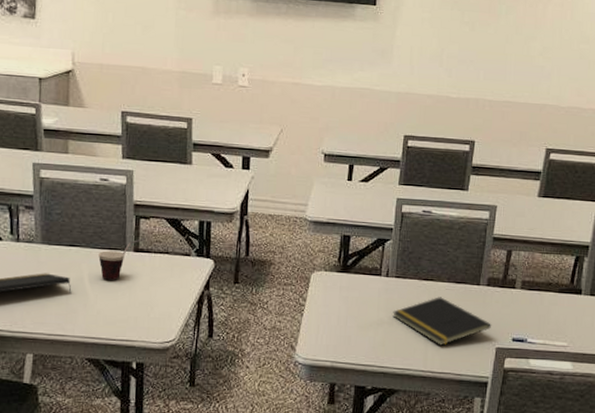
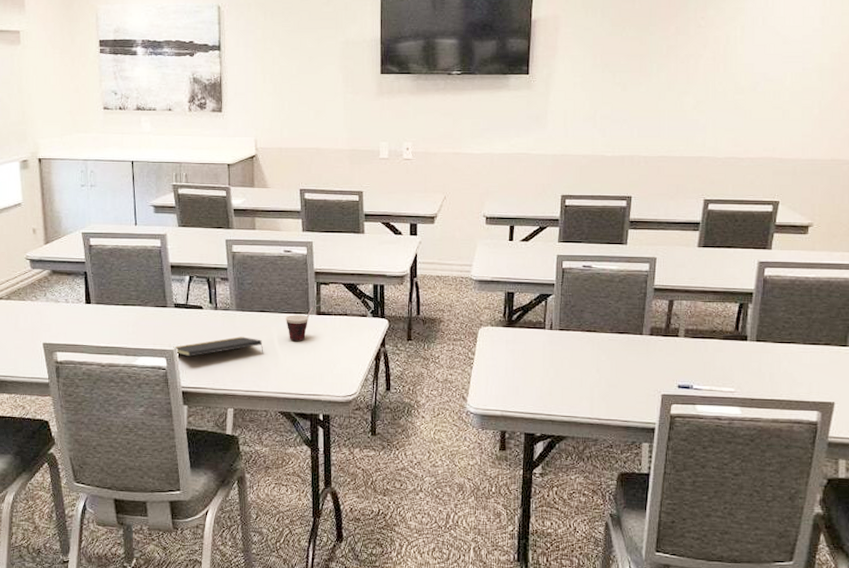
notepad: present [393,297,491,346] -> none [558,347,656,394]

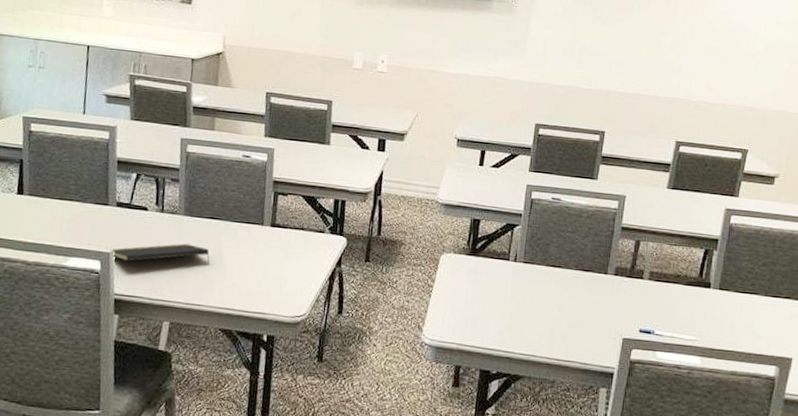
cup: present [286,303,326,341] -> none [237,214,283,253]

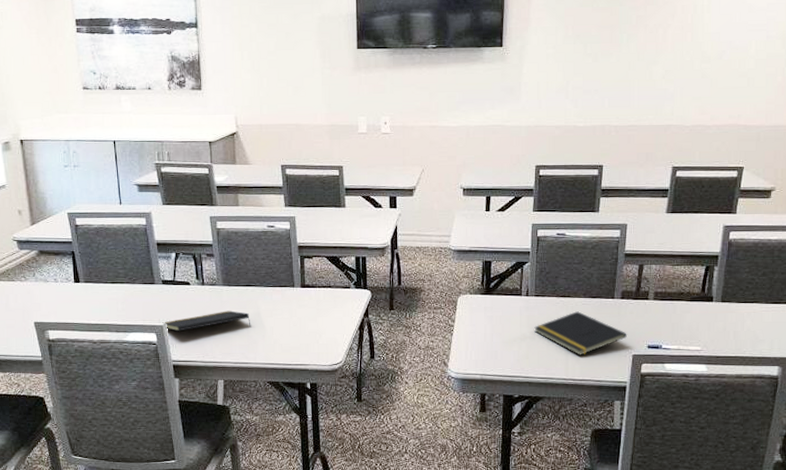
notepad: none [519,284,618,333] -> present [534,311,627,355]

